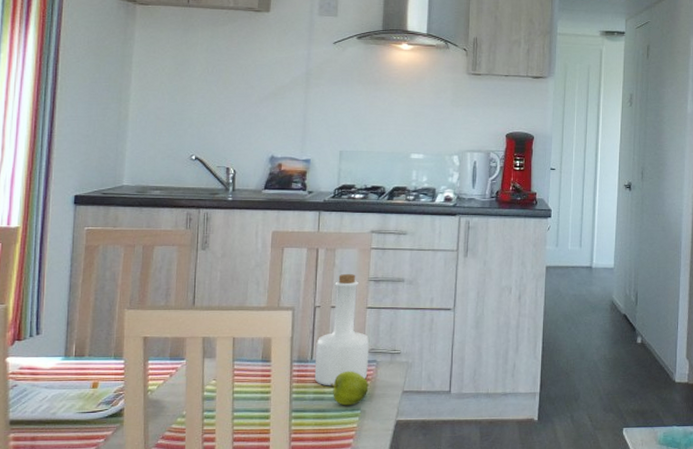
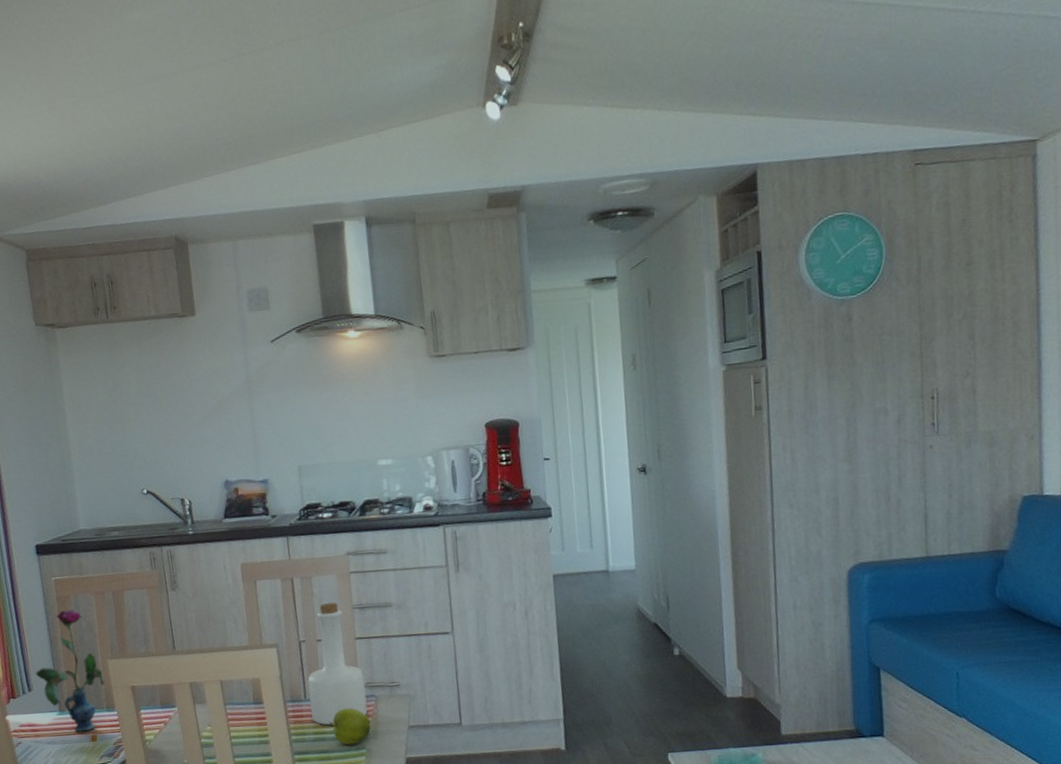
vase: none [47,258,117,378] -> present [35,609,105,732]

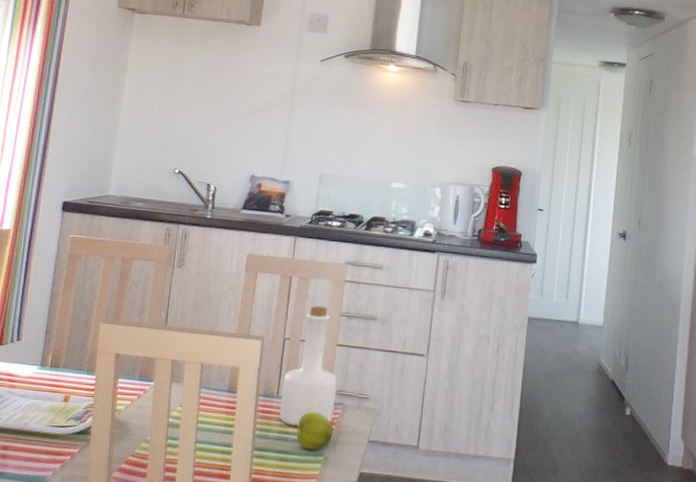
vase: present [35,609,105,732] -> none [28,267,92,391]

